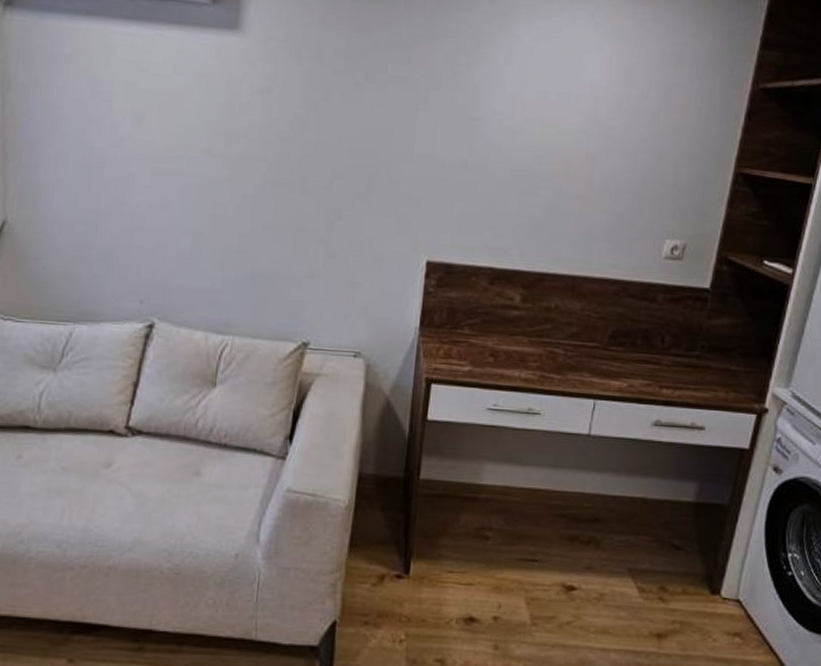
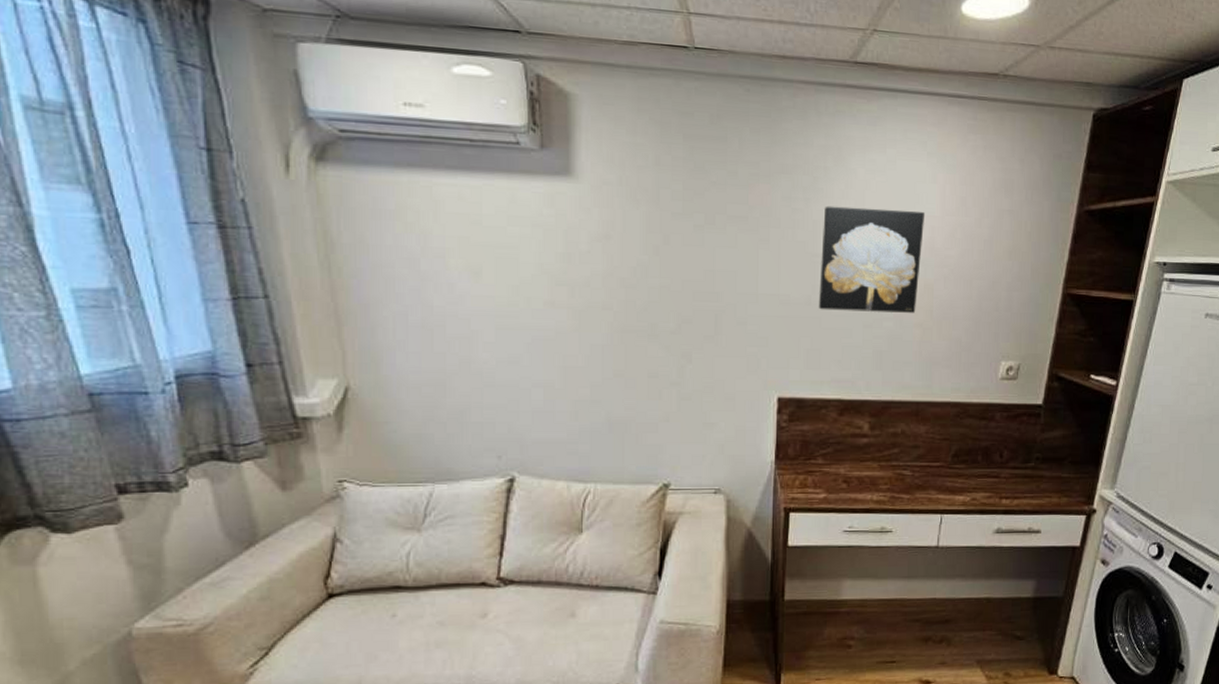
wall art: none [475,70,590,183] -> present [819,206,925,313]

